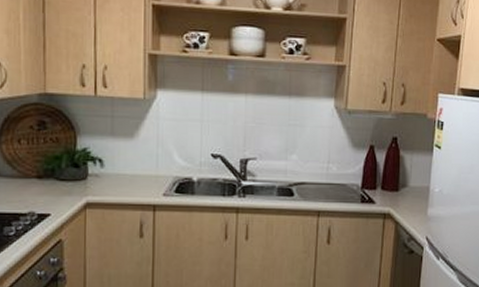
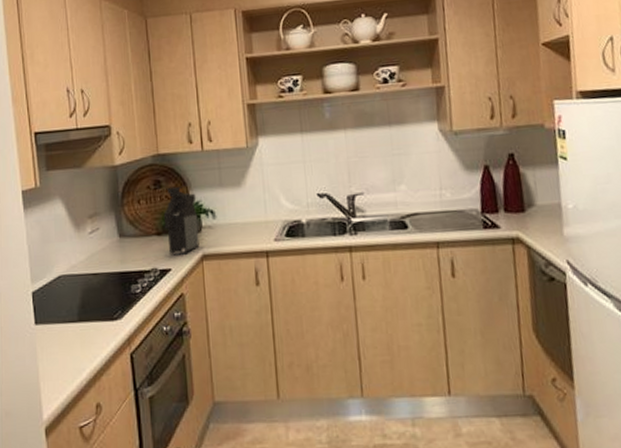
coffee maker: none [46,129,85,199] -> present [163,186,200,254]

